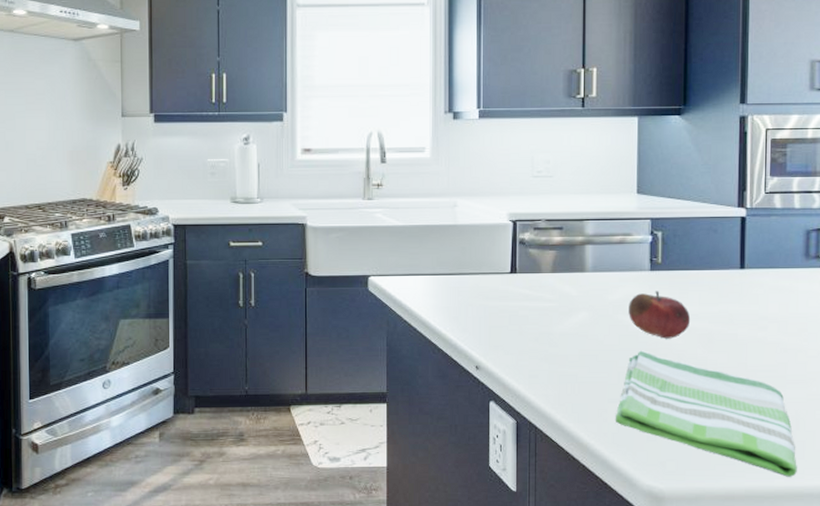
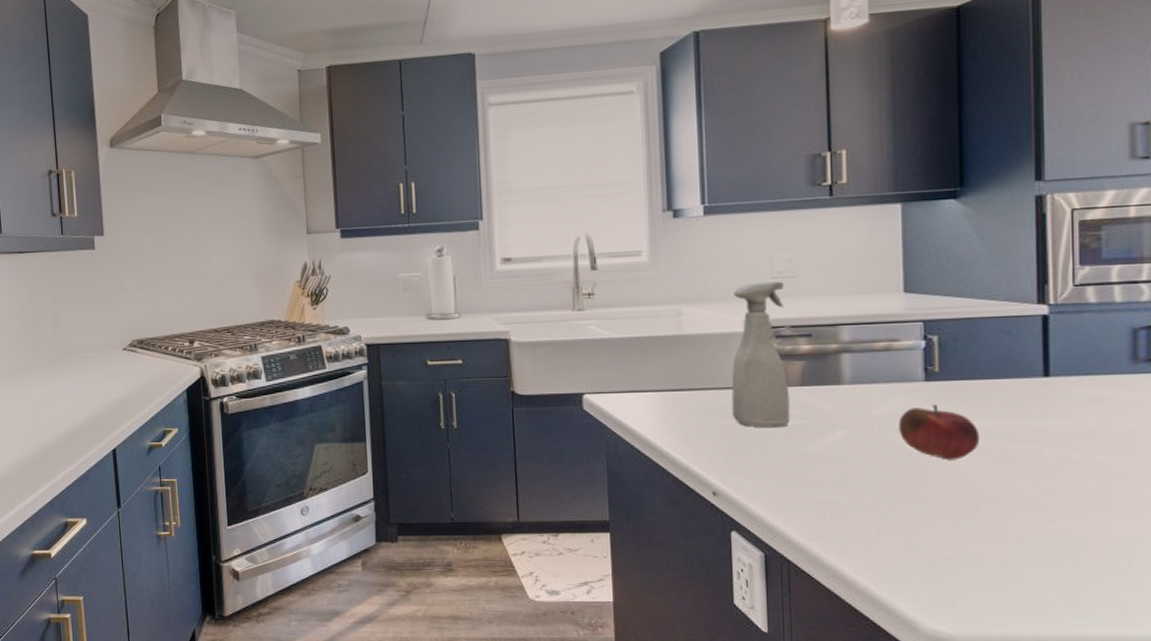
spray bottle: none [495,180,543,309] -> present [731,281,790,428]
dish towel: present [615,350,797,477] -> none [887,473,1132,624]

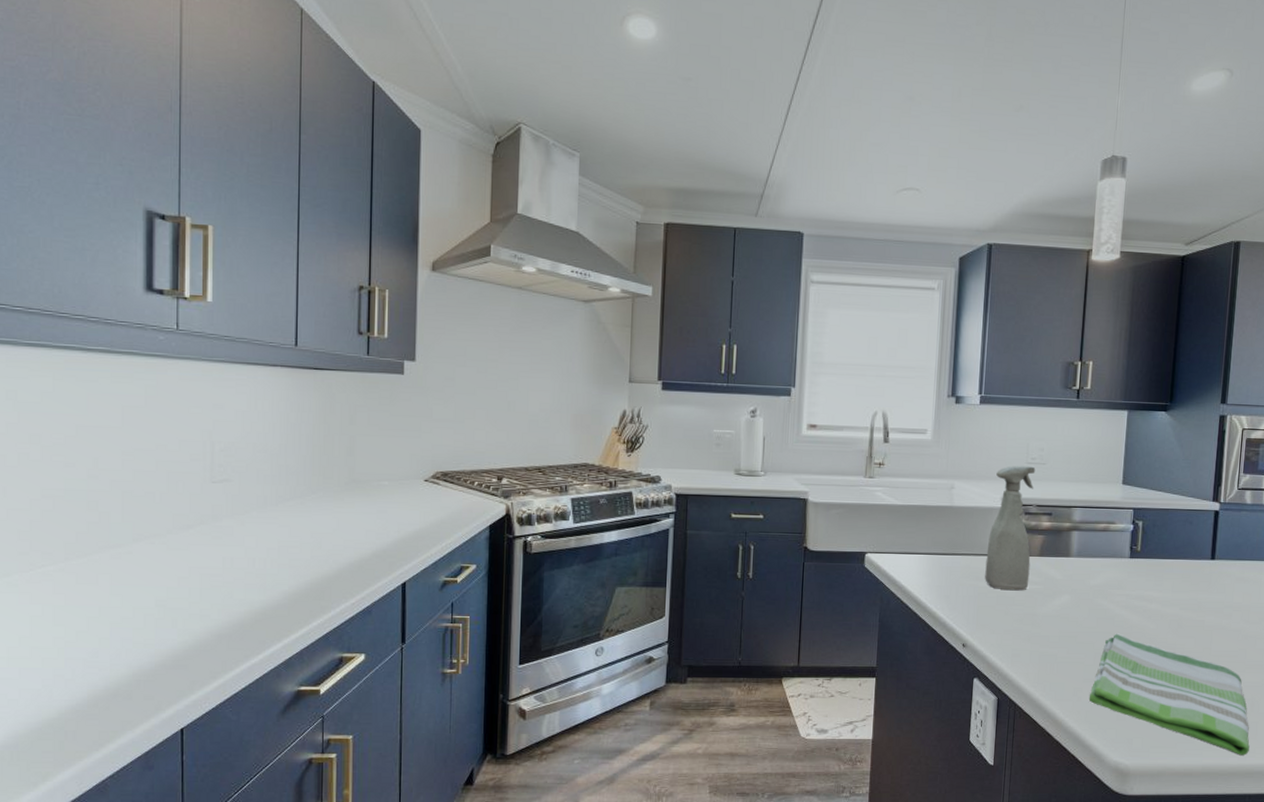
dish towel: none [887,473,1132,624] -> present [1088,633,1250,756]
fruit: present [899,404,980,460] -> none [1107,577,1164,623]

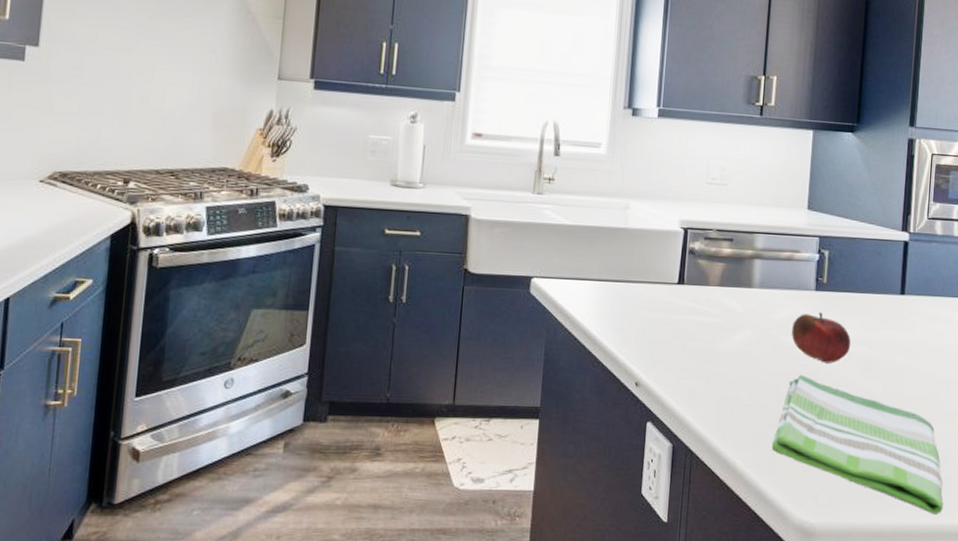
spray bottle: present [985,466,1036,591] -> none [660,185,716,324]
fruit: none [1107,577,1164,623] -> present [791,312,851,363]

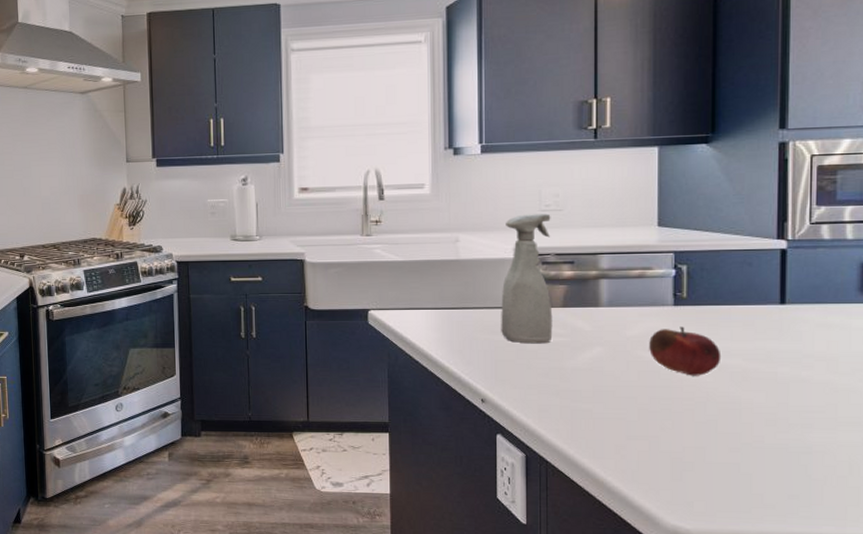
spray bottle: none [660,185,716,324] -> present [501,214,553,344]
dish towel: present [771,374,943,514] -> none [634,387,850,524]

